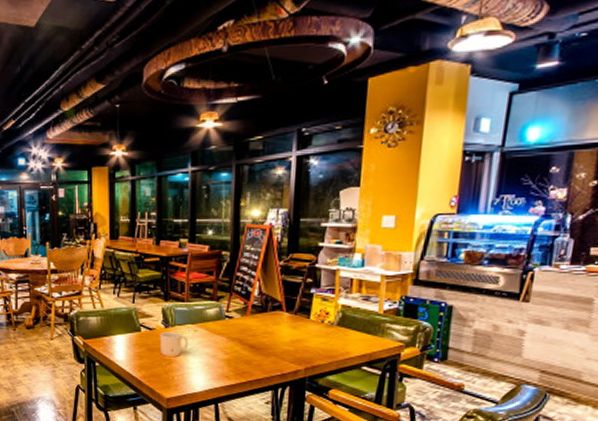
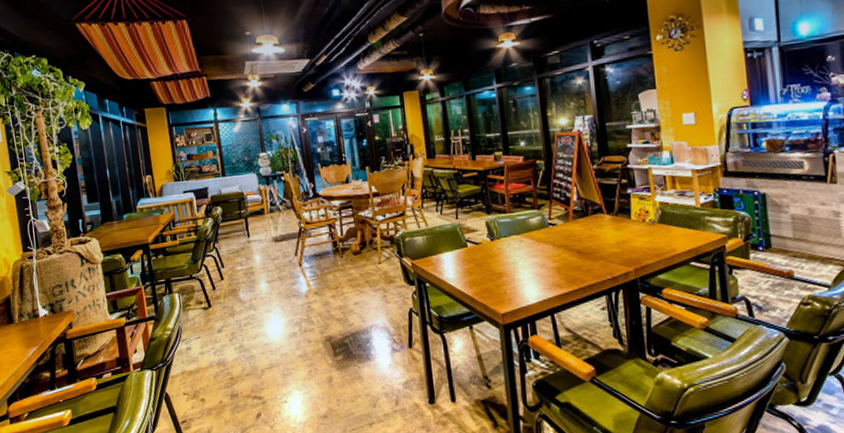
mug: present [159,331,188,358] -> none [486,244,516,271]

